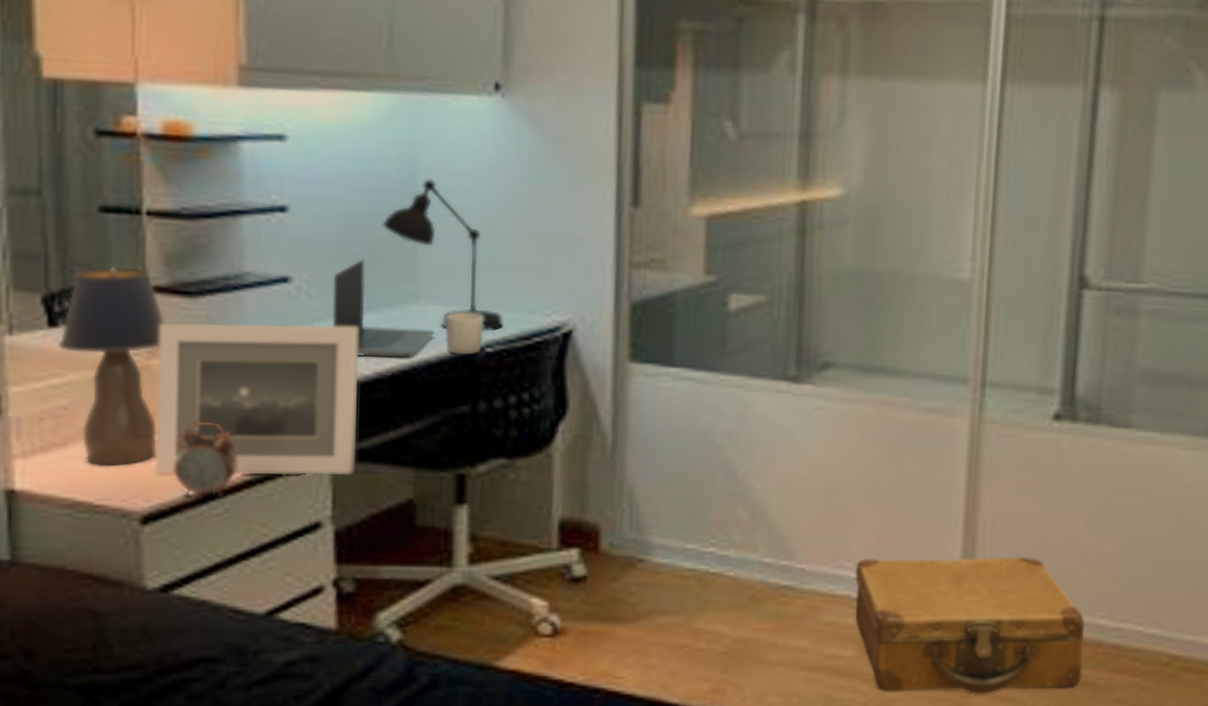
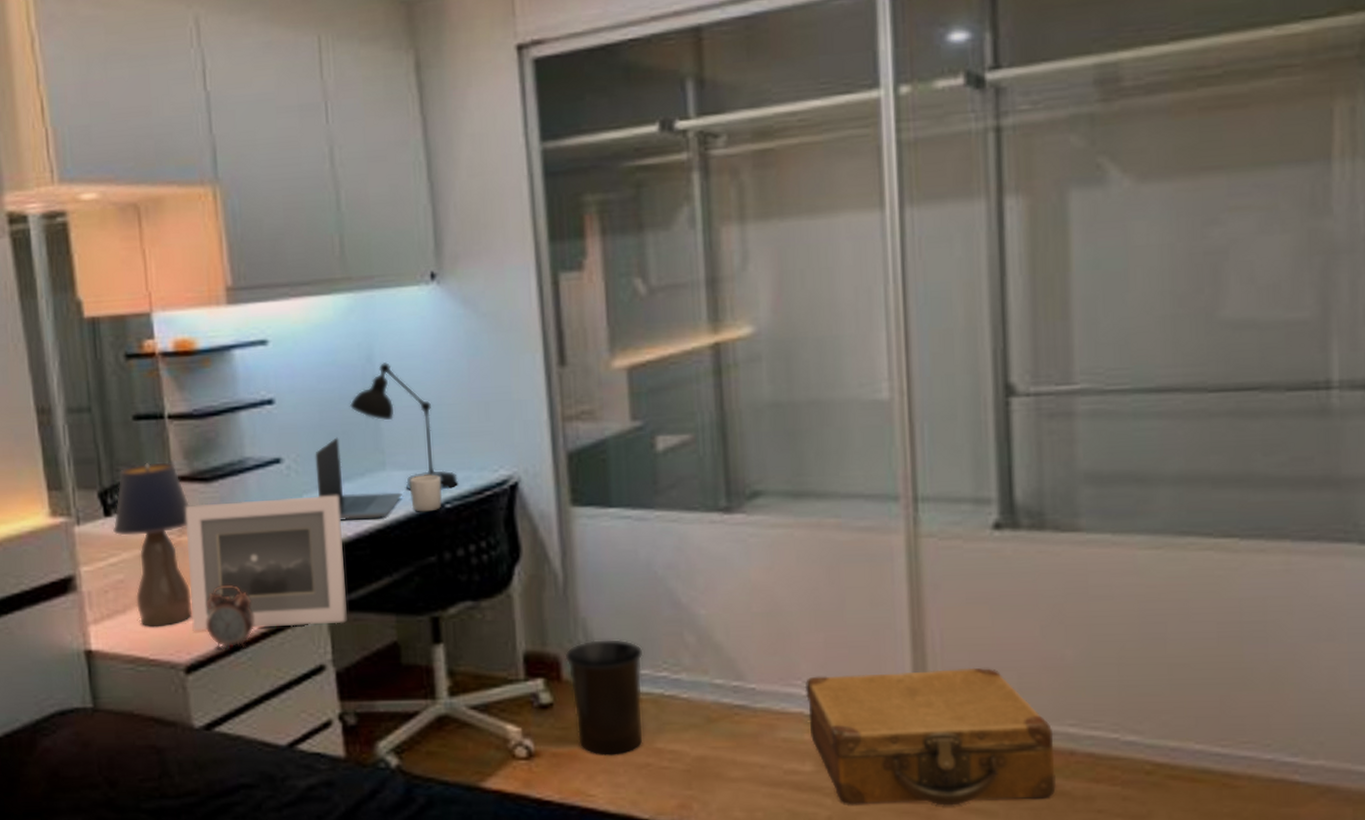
waste bin: none [605,508,692,636] -> present [565,638,644,757]

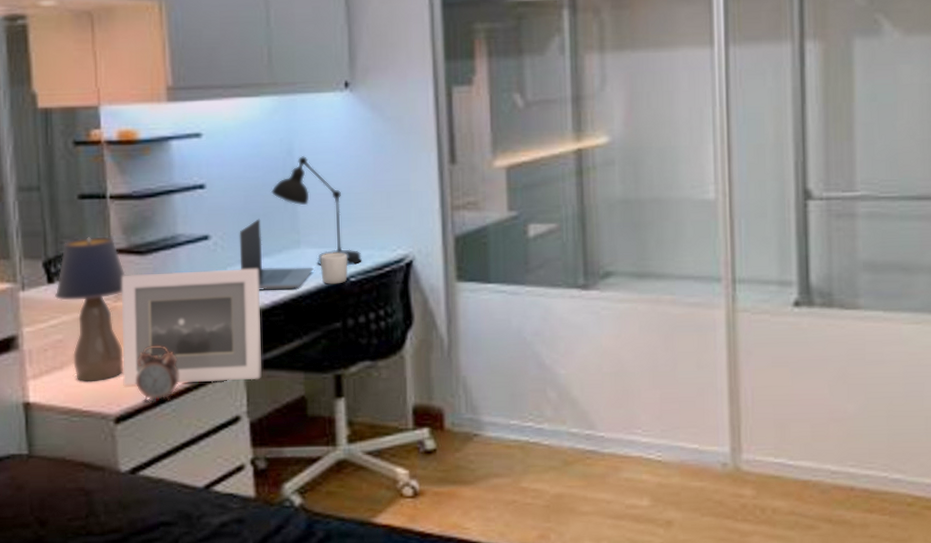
waste bin: present [565,638,644,757] -> none [447,394,513,495]
suitcase: present [804,667,1056,806] -> none [644,418,839,534]

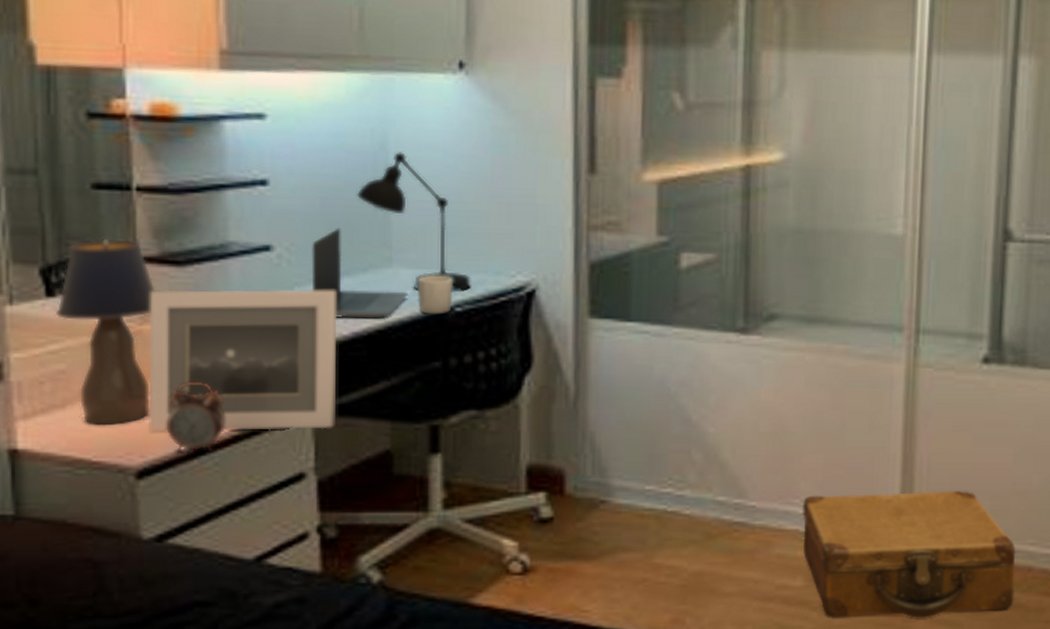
suitcase: none [644,418,839,534] -> present [801,490,1016,618]

